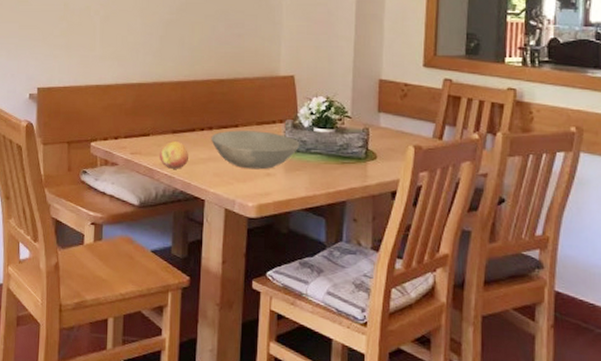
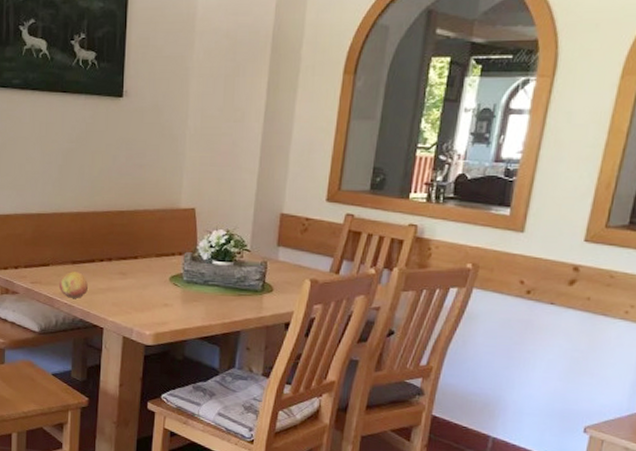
bowl: present [211,130,300,170] -> none [110,261,198,300]

